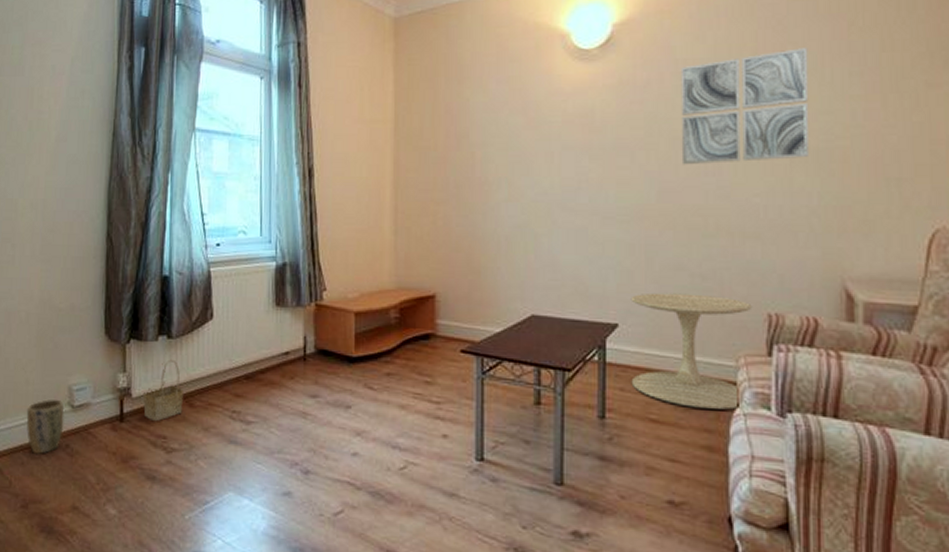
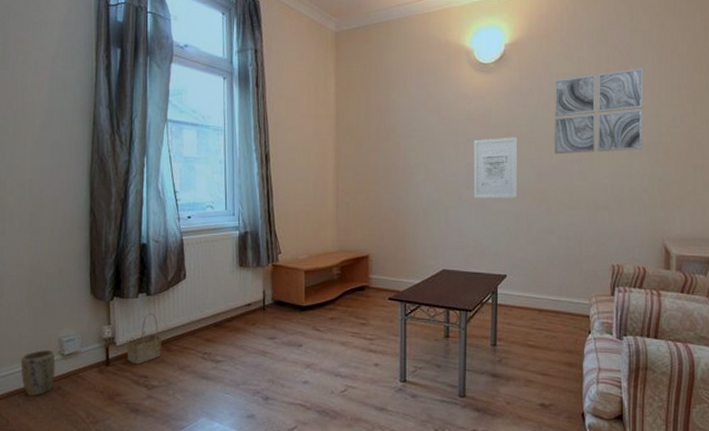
wall art: none [571,142,632,223] -> present [473,137,518,199]
side table: present [630,292,753,410] -> none [515,251,602,336]

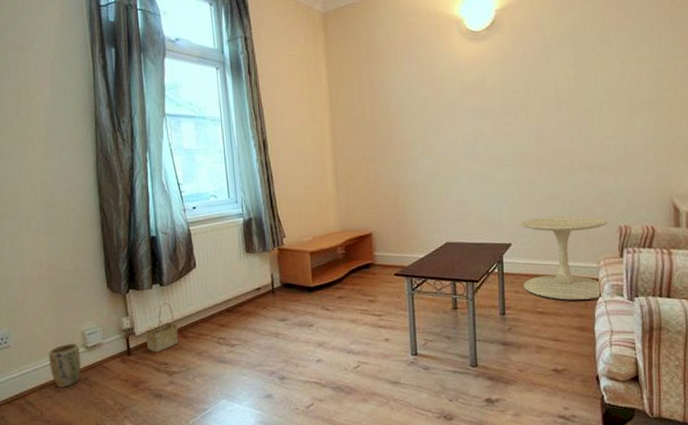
wall art: present [473,137,518,199] -> none [469,103,518,169]
side table: none [515,251,602,336] -> present [519,216,608,300]
wall art: present [554,68,644,155] -> none [548,22,645,119]

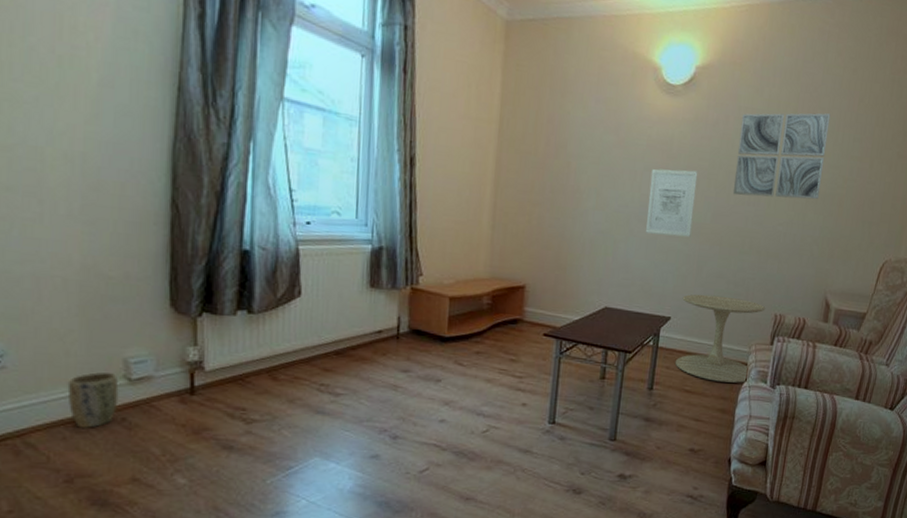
basket: present [144,302,179,353] -> none [217,334,266,395]
wall art: none [469,103,518,169] -> present [645,168,698,238]
wall art: none [548,22,645,119] -> present [732,113,831,200]

